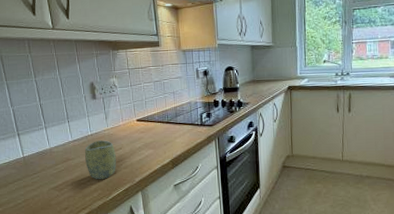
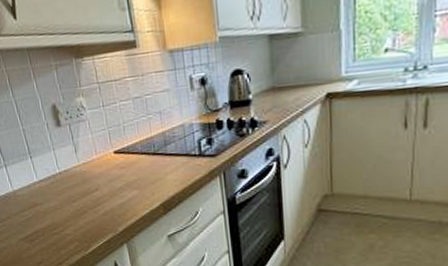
cup: present [85,140,116,179] -> none [54,180,94,228]

